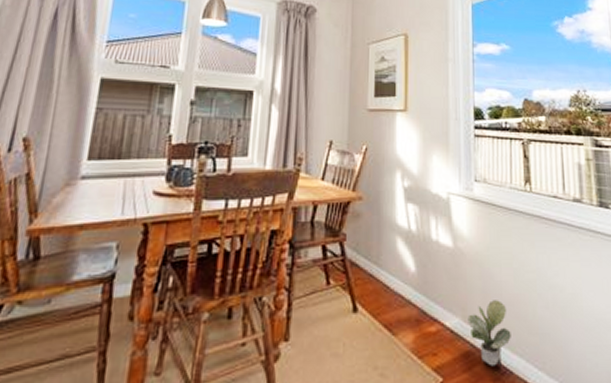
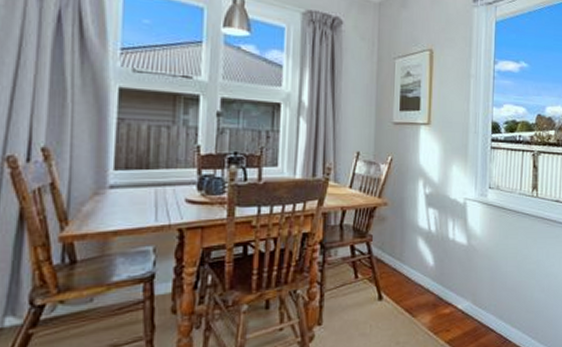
potted plant: present [468,300,511,367] -> none [477,286,512,338]

